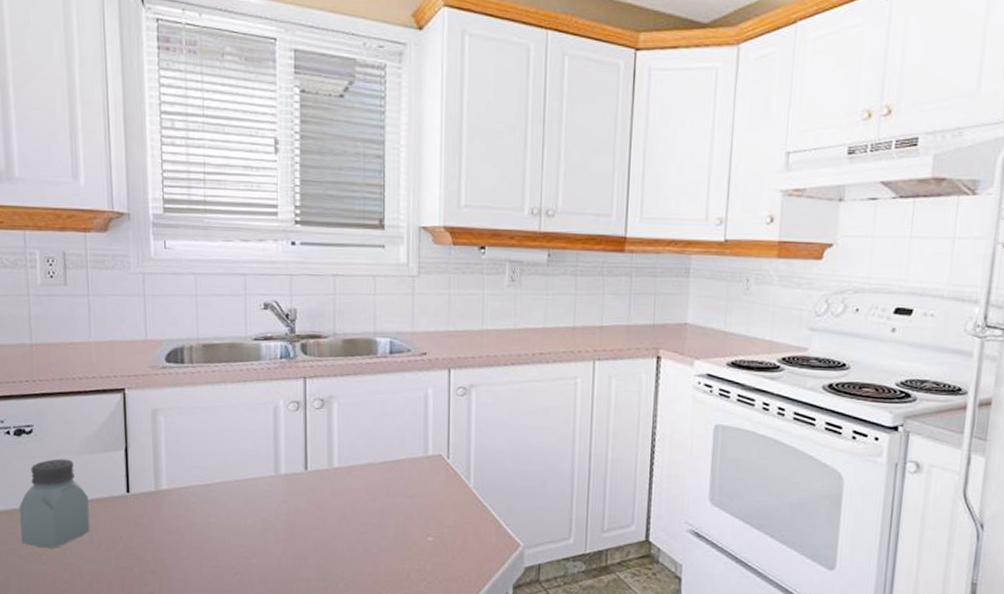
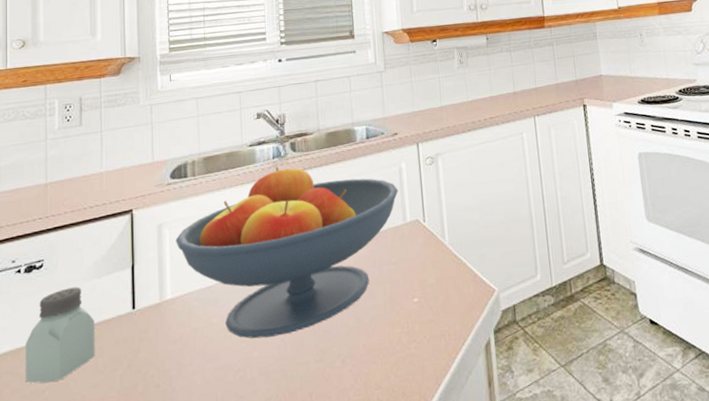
fruit bowl: none [171,368,422,548] -> present [175,166,398,339]

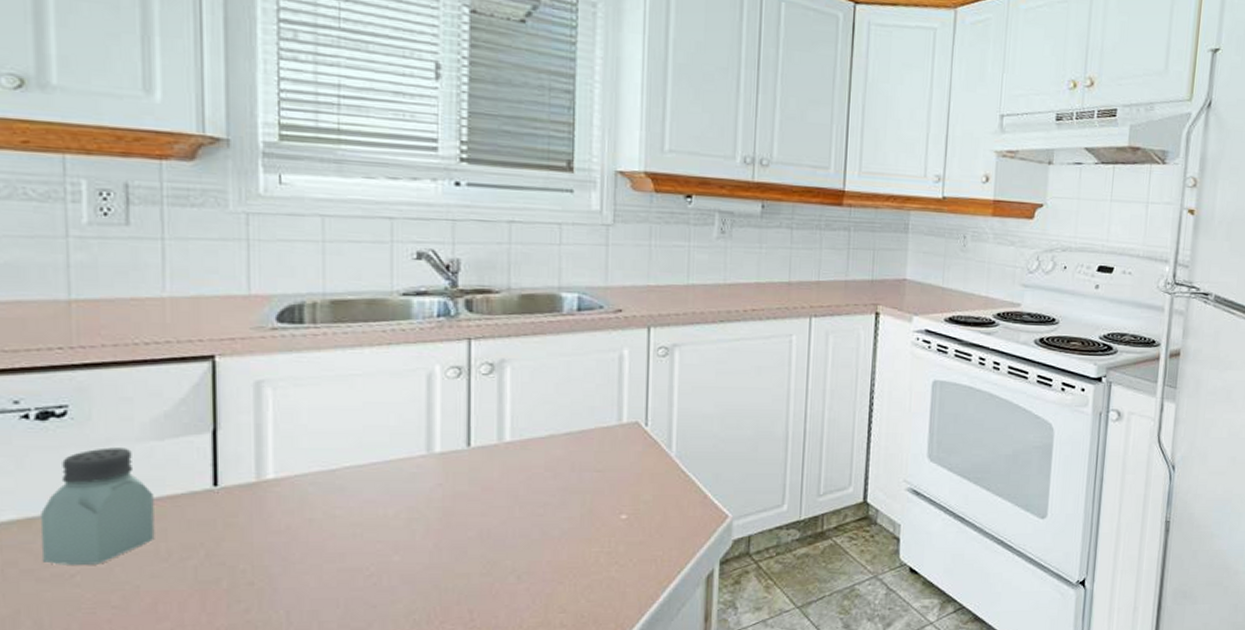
fruit bowl: present [175,166,398,339] -> none [283,328,615,540]

